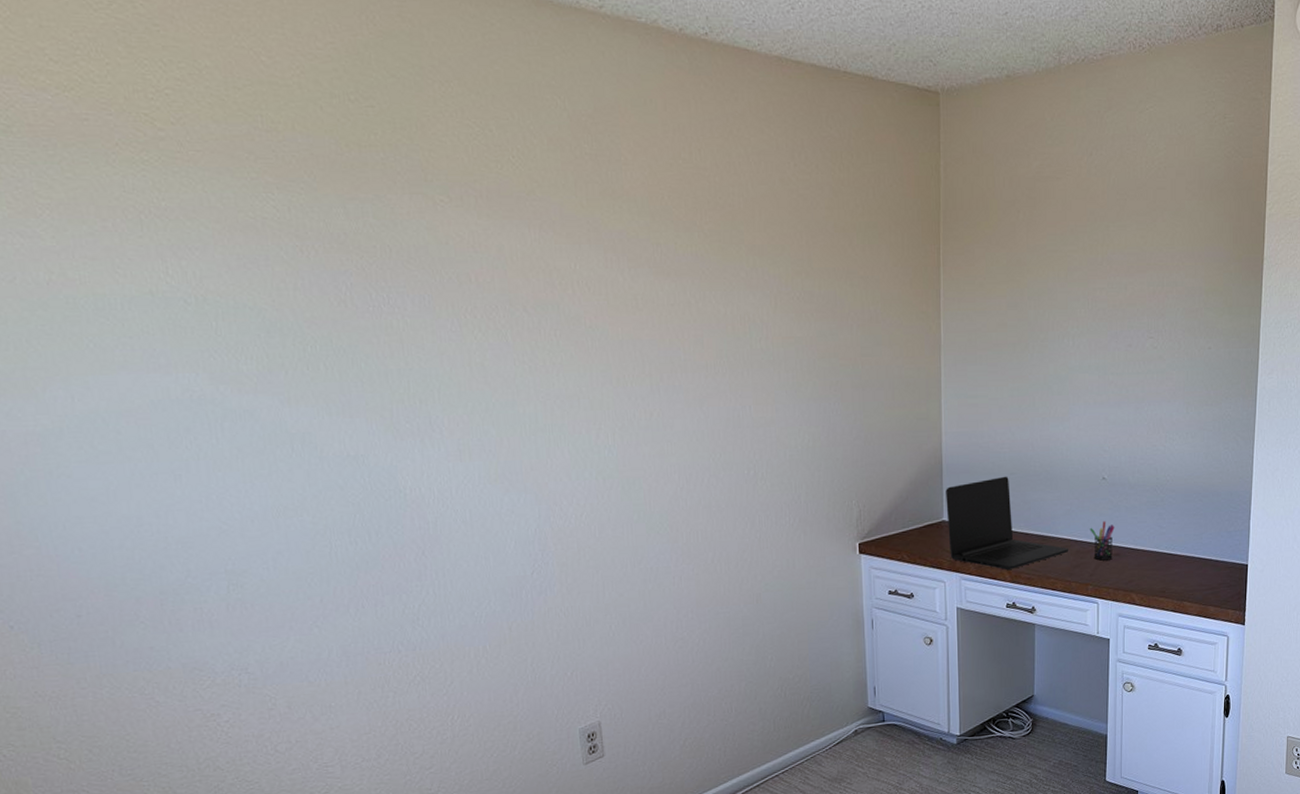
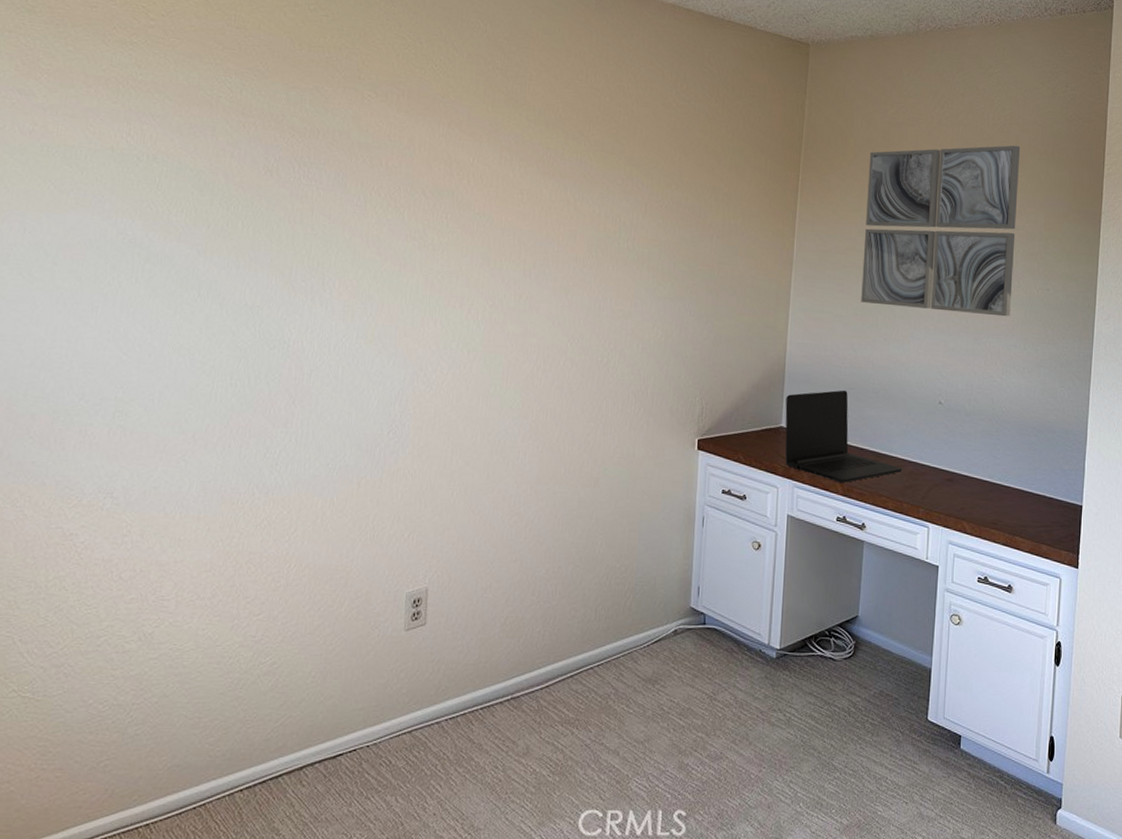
wall art: none [1014,191,1177,383] -> present [861,145,1021,317]
pen holder: present [1090,521,1115,561] -> none [924,445,949,485]

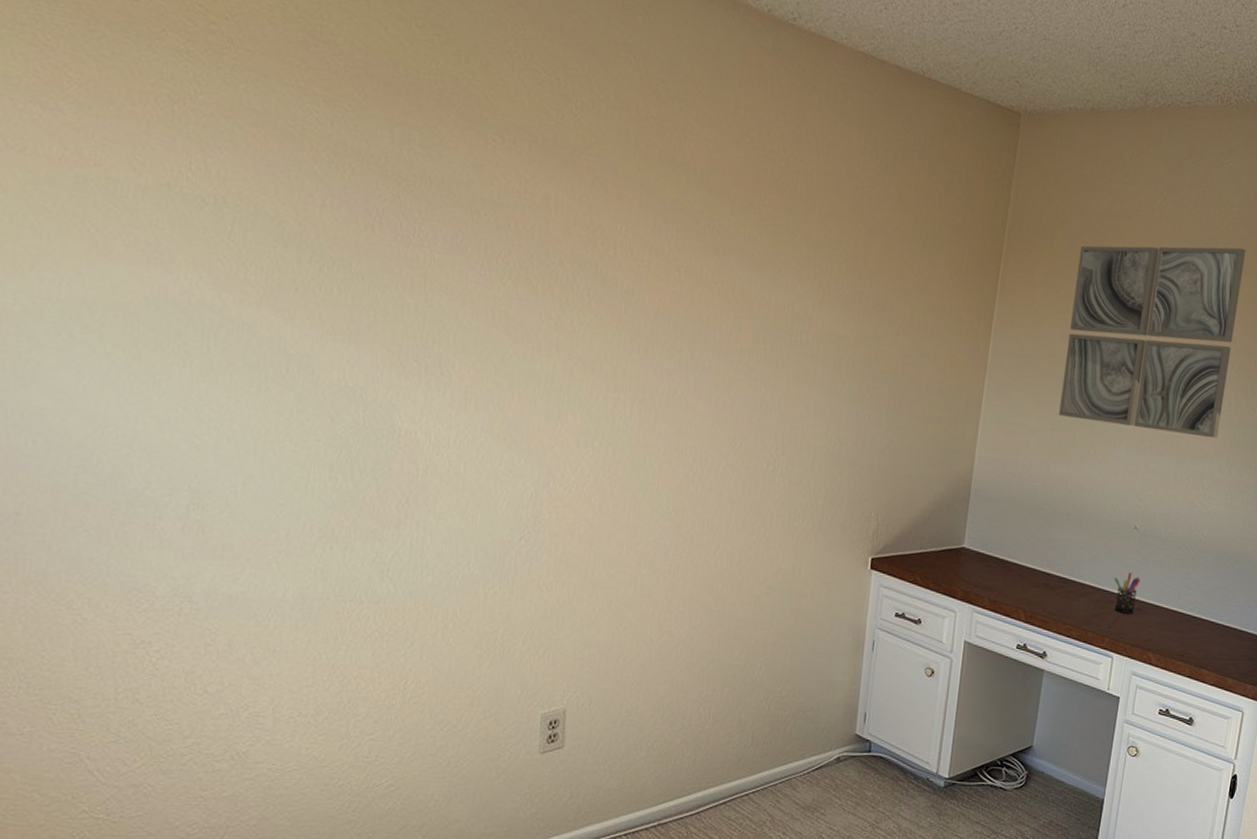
laptop: present [785,390,903,483] -> none [965,510,1090,609]
pen holder: none [924,445,949,485] -> present [1114,572,1141,614]

